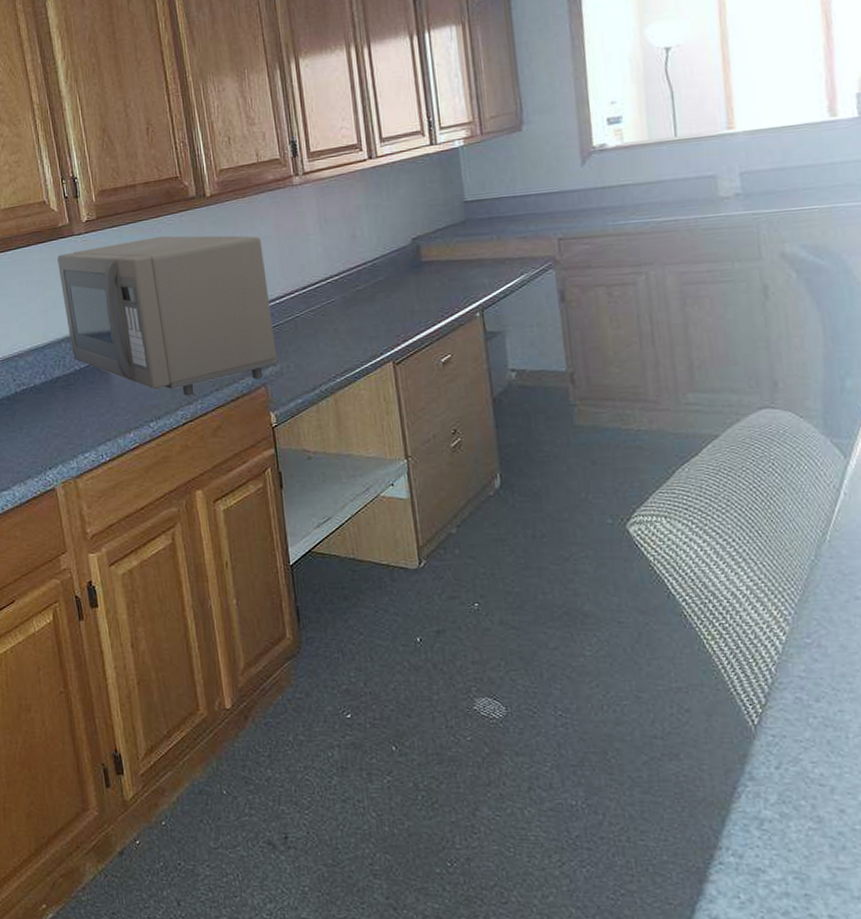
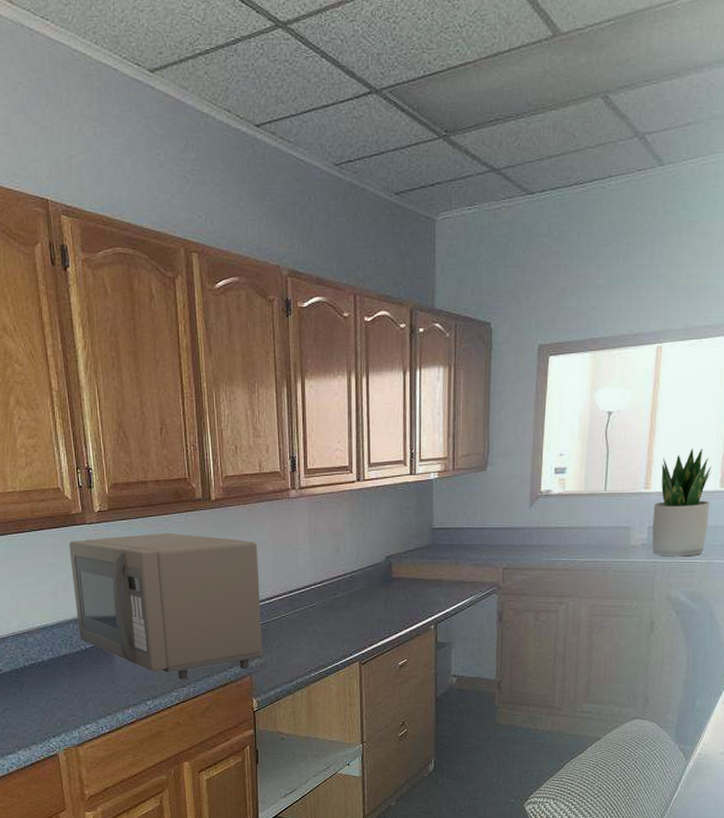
planter: none [742,75,822,207] -> present [652,449,711,557]

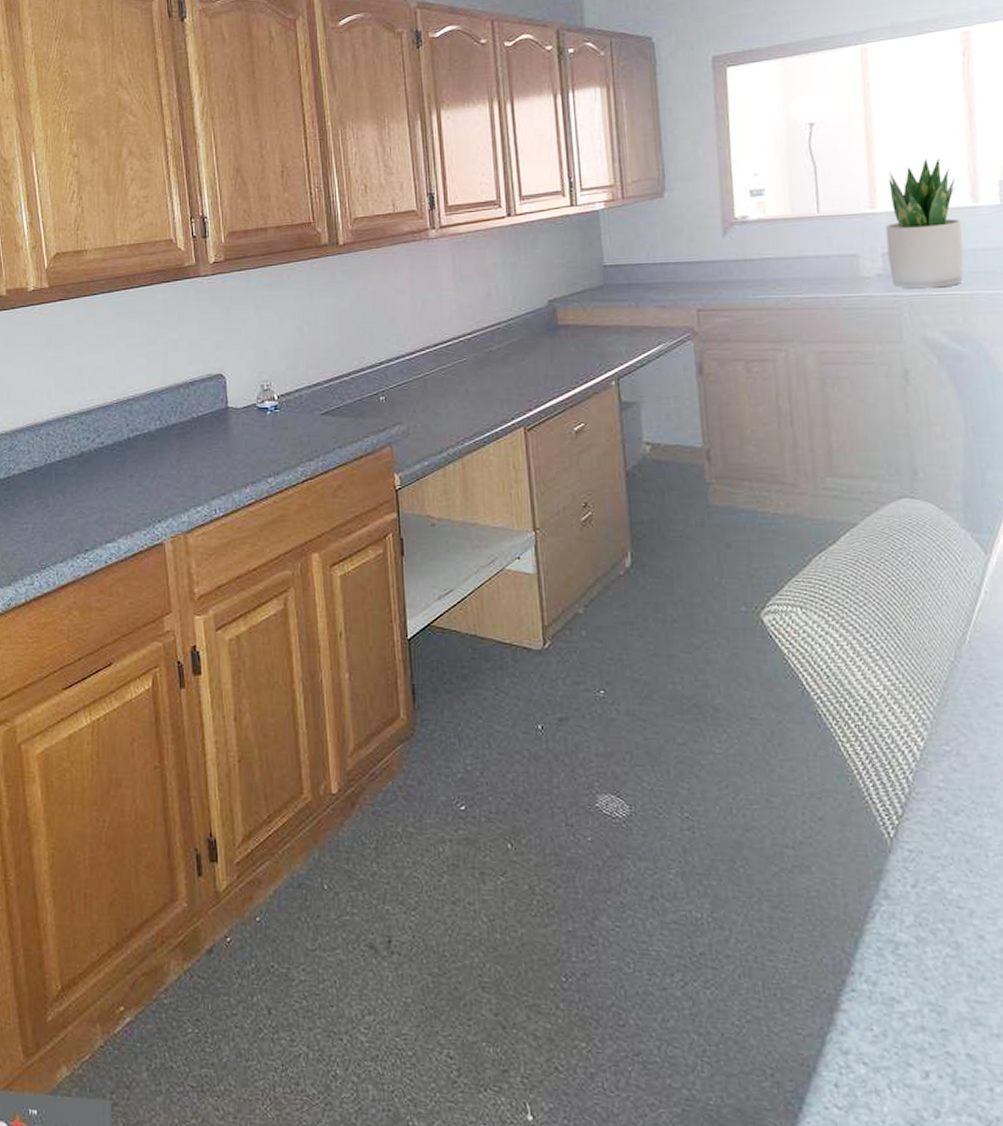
microwave: present [69,533,264,680] -> none [181,282,406,452]

